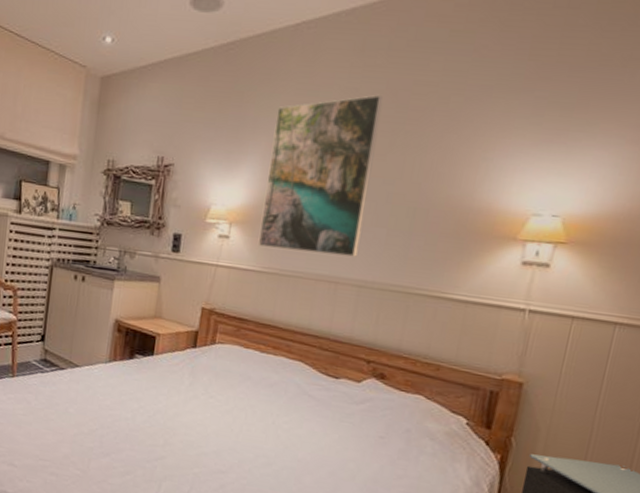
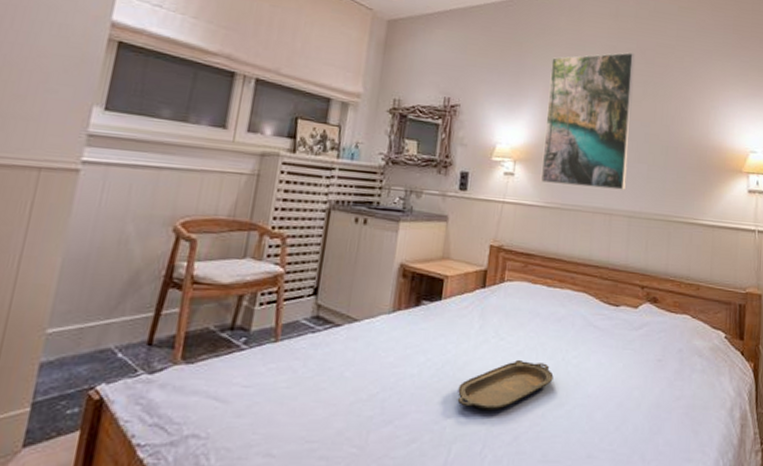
serving tray: none [167,417,263,460] -> present [457,359,554,411]

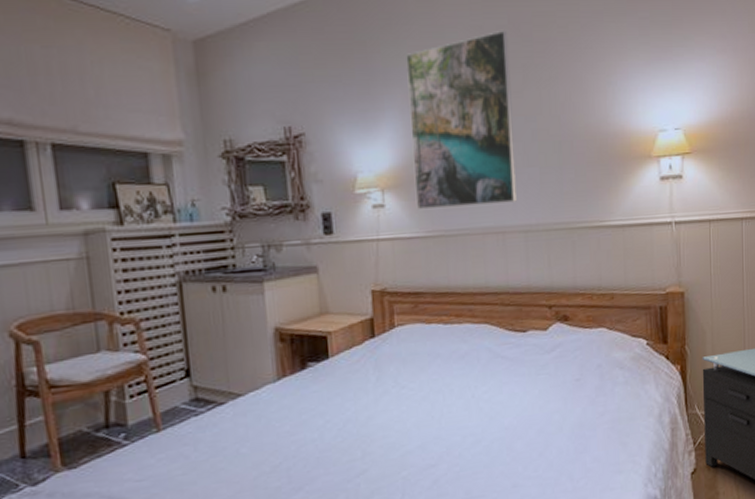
serving tray: present [457,359,554,411] -> none [365,403,466,462]

